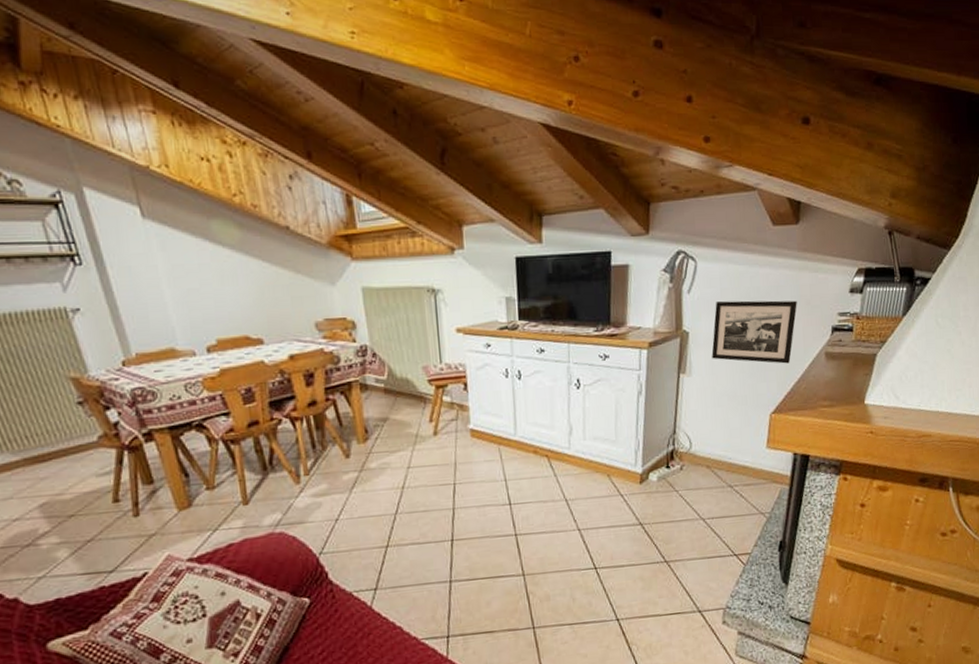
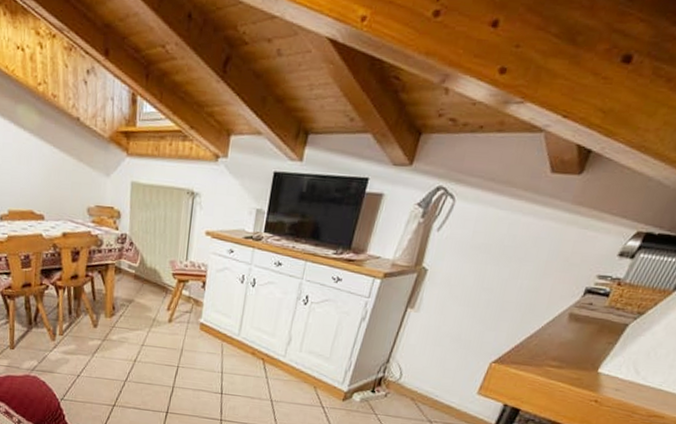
picture frame: present [711,300,797,364] -> none [445,244,554,318]

